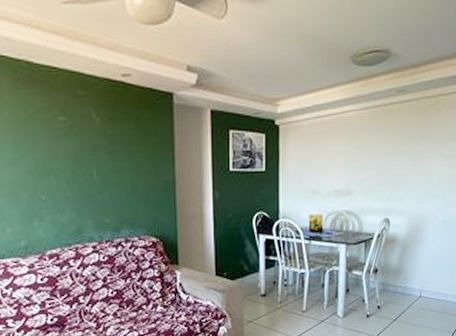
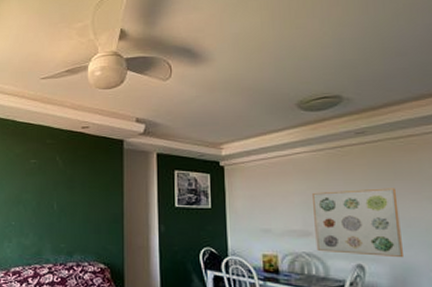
wall art: none [355,146,422,210] -> present [313,188,403,258]

